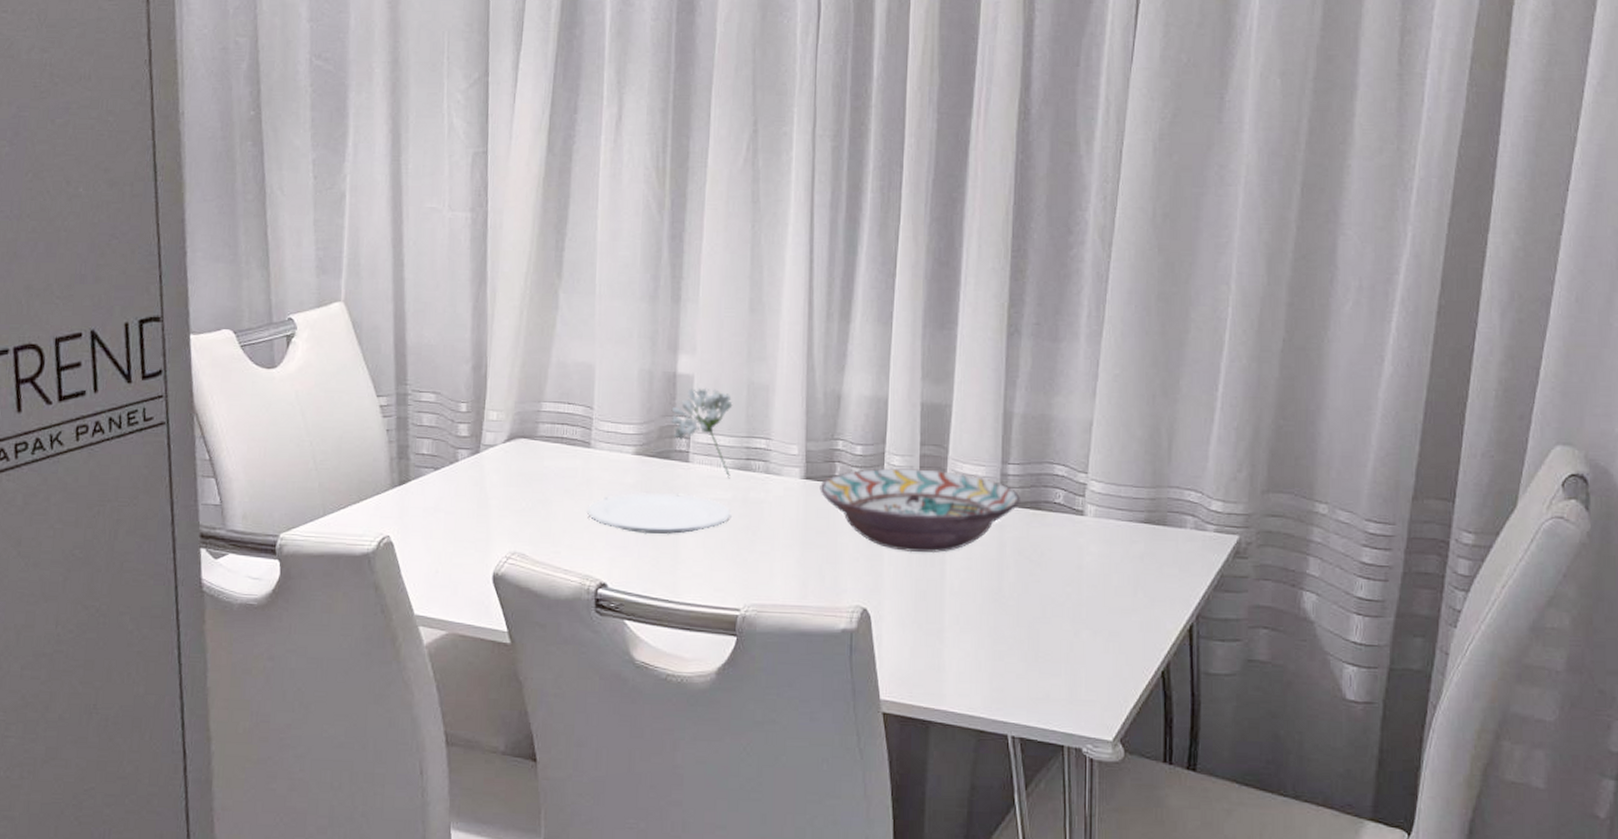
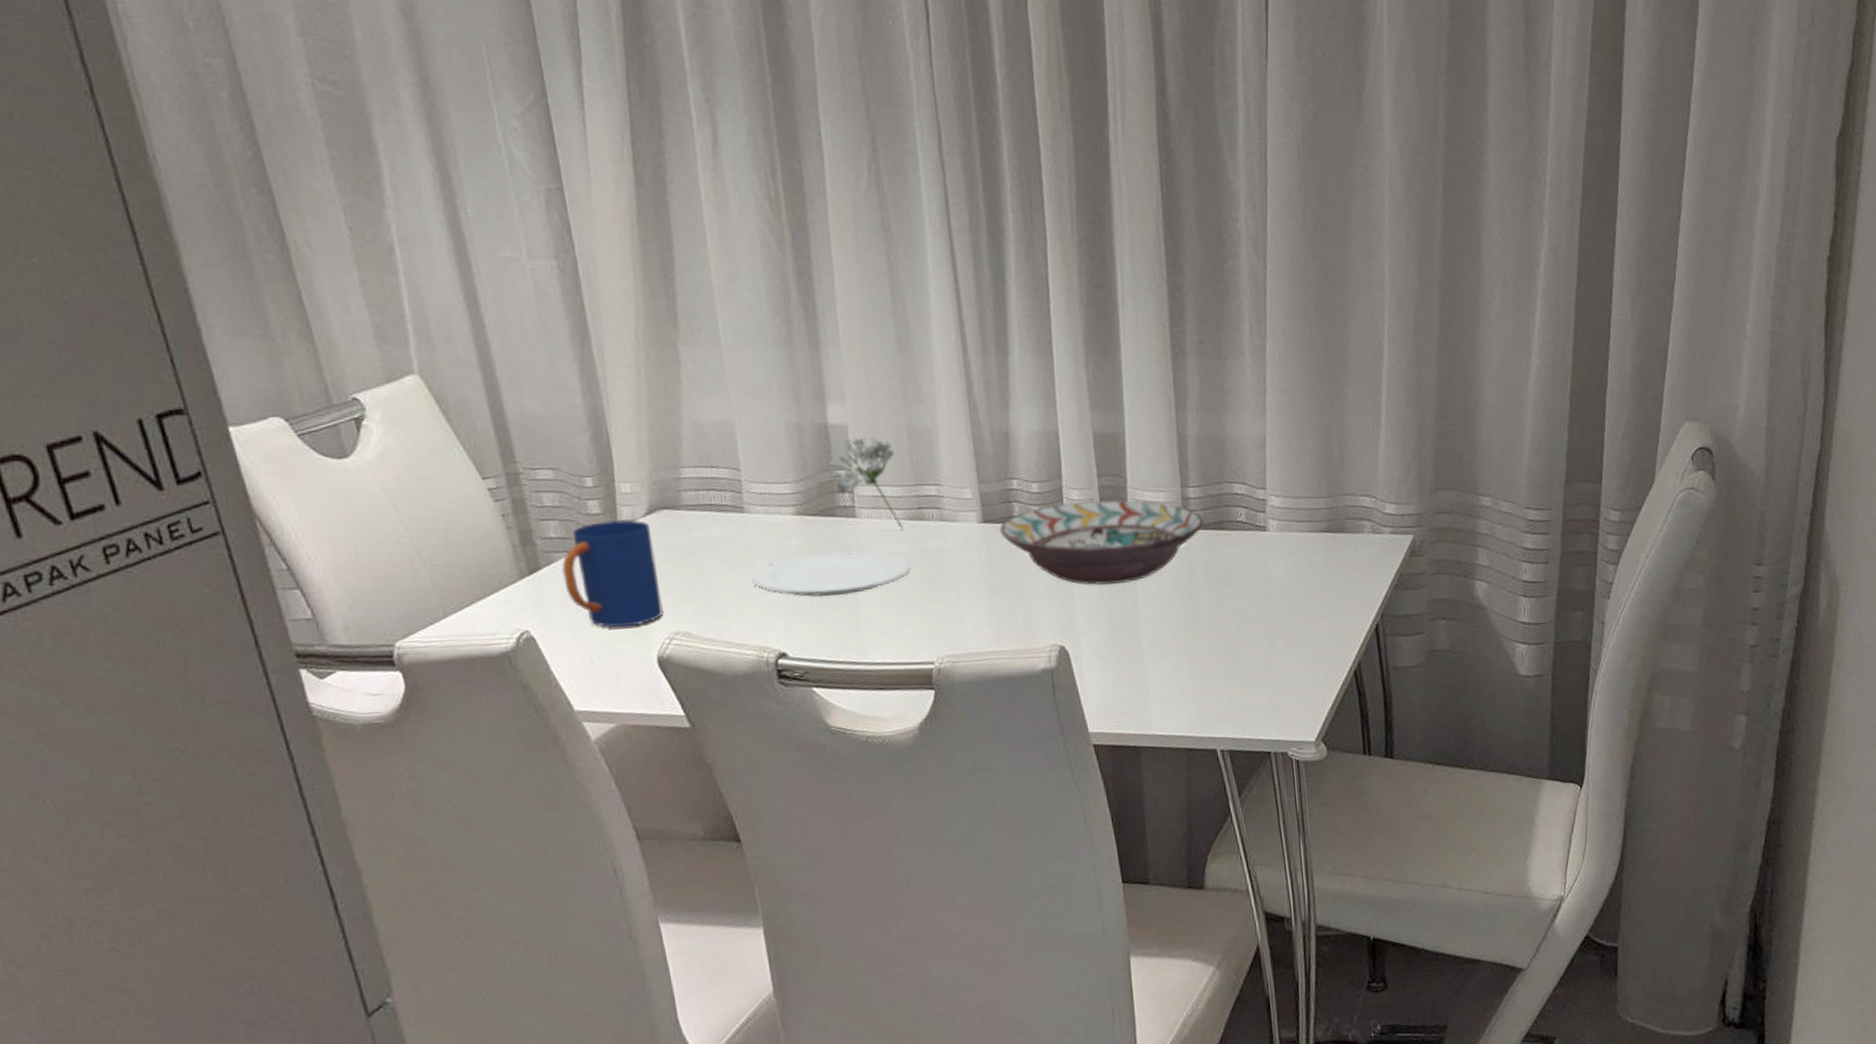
mug: none [426,443,508,543] -> present [561,519,663,628]

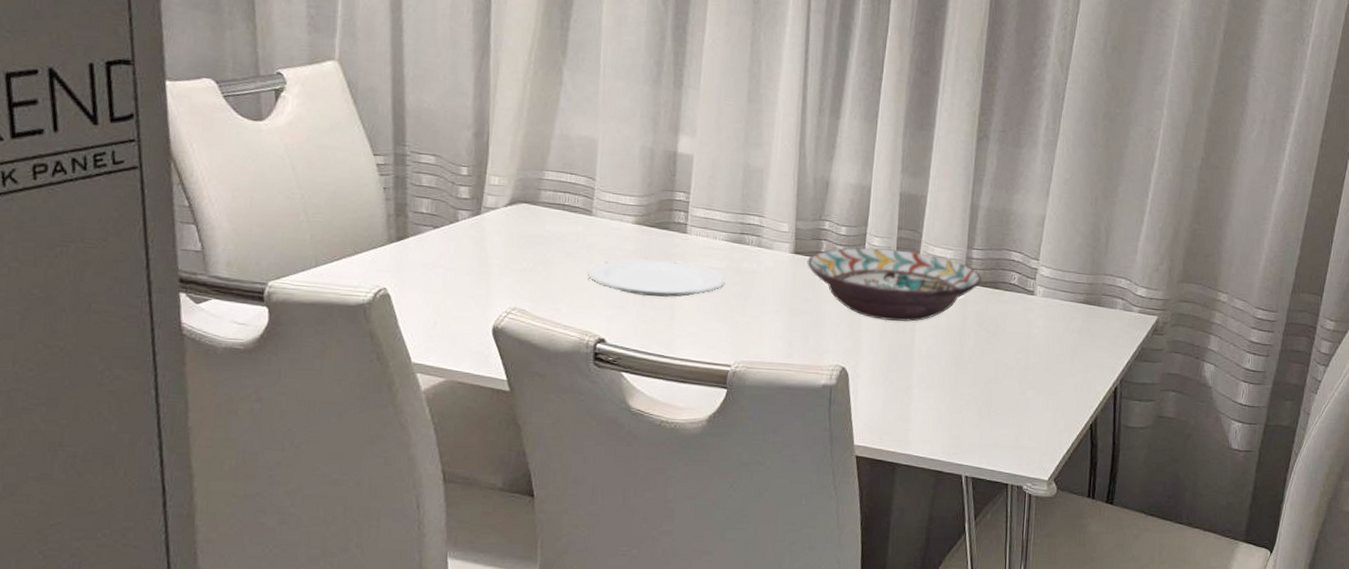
mug: present [561,519,663,628] -> none [425,205,509,298]
flower: present [828,437,903,530] -> none [670,166,729,250]

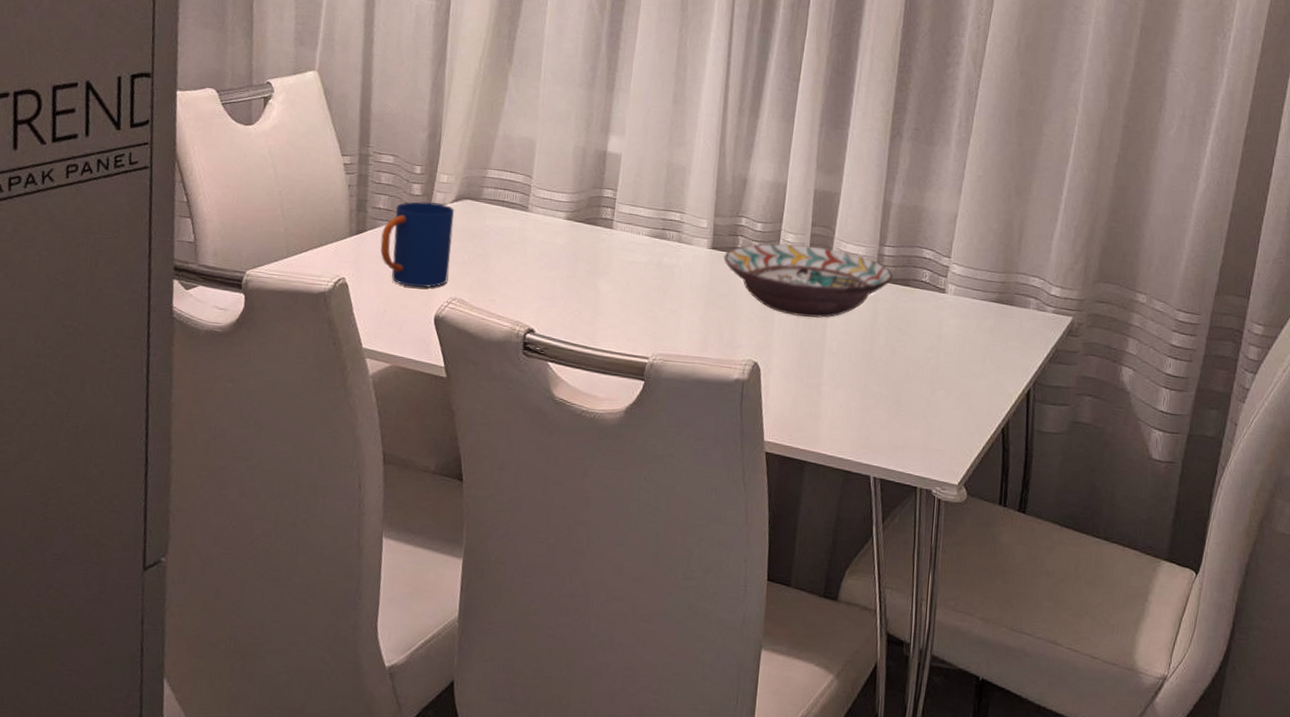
mug: none [425,205,509,298] -> present [380,201,454,288]
plate: present [587,258,725,297] -> none [520,252,647,290]

